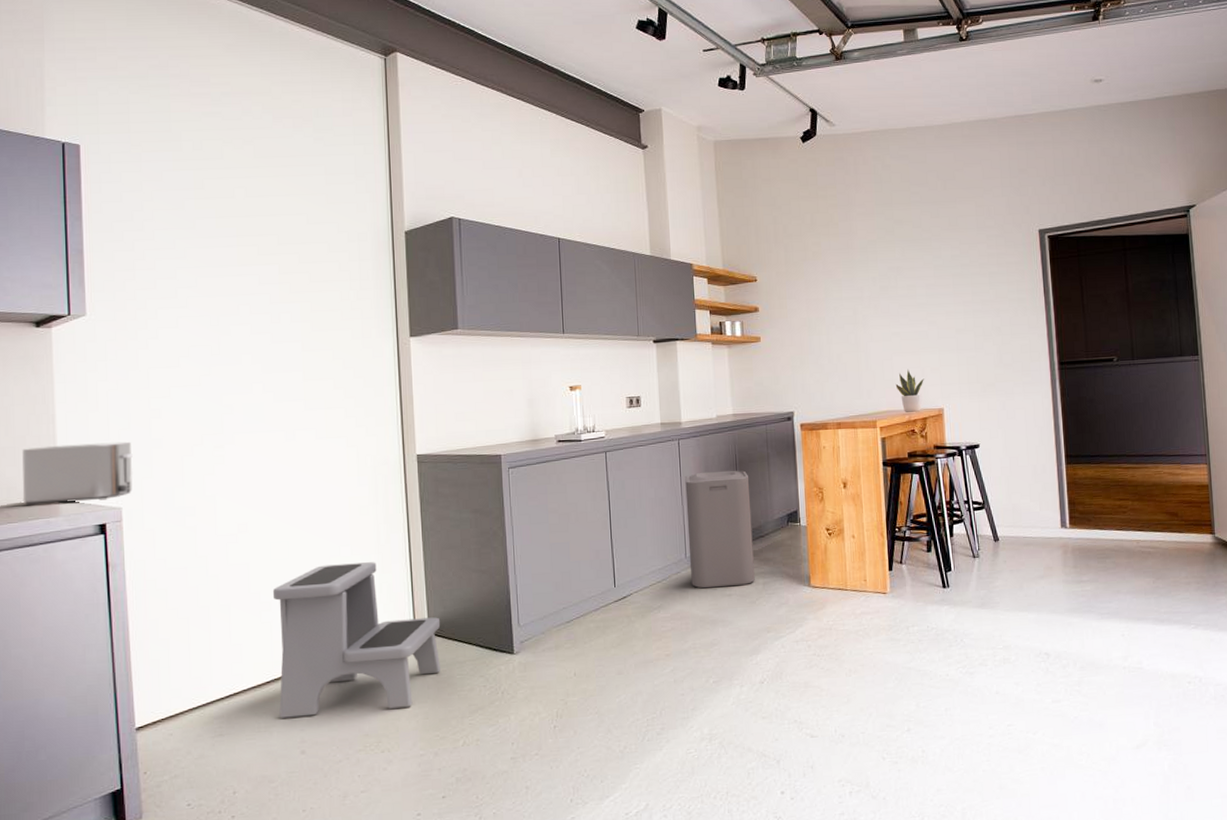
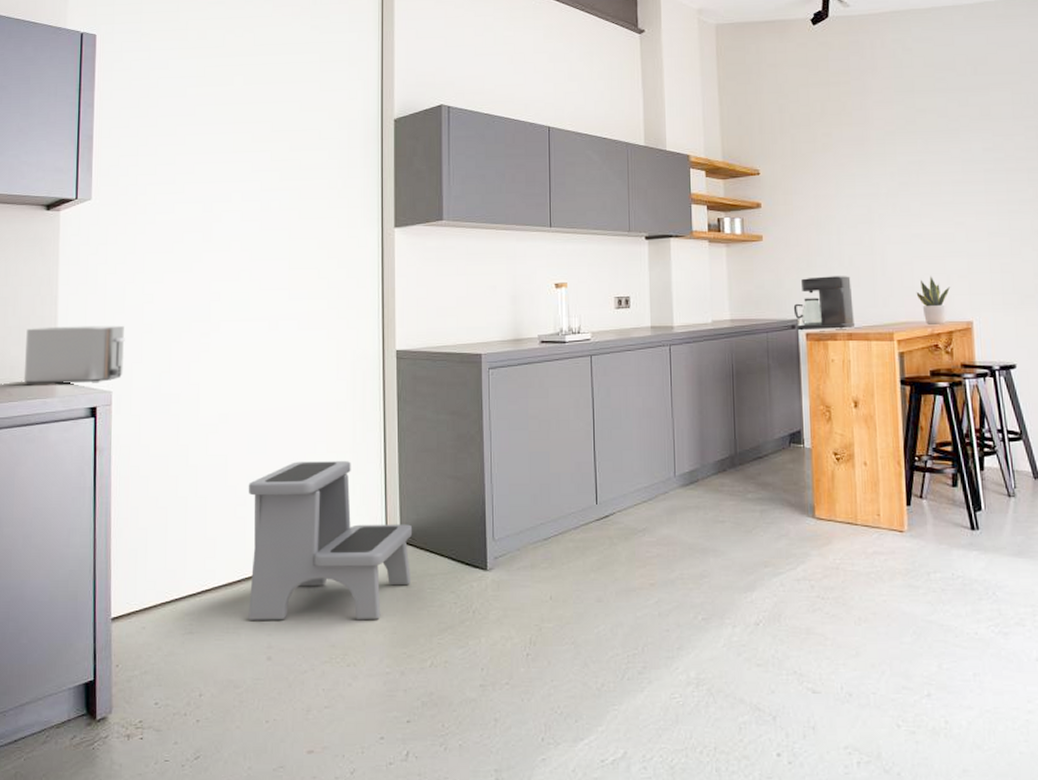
trash can: present [685,470,755,589] -> none [676,381,751,512]
coffee maker: none [789,371,844,422] -> present [793,276,856,331]

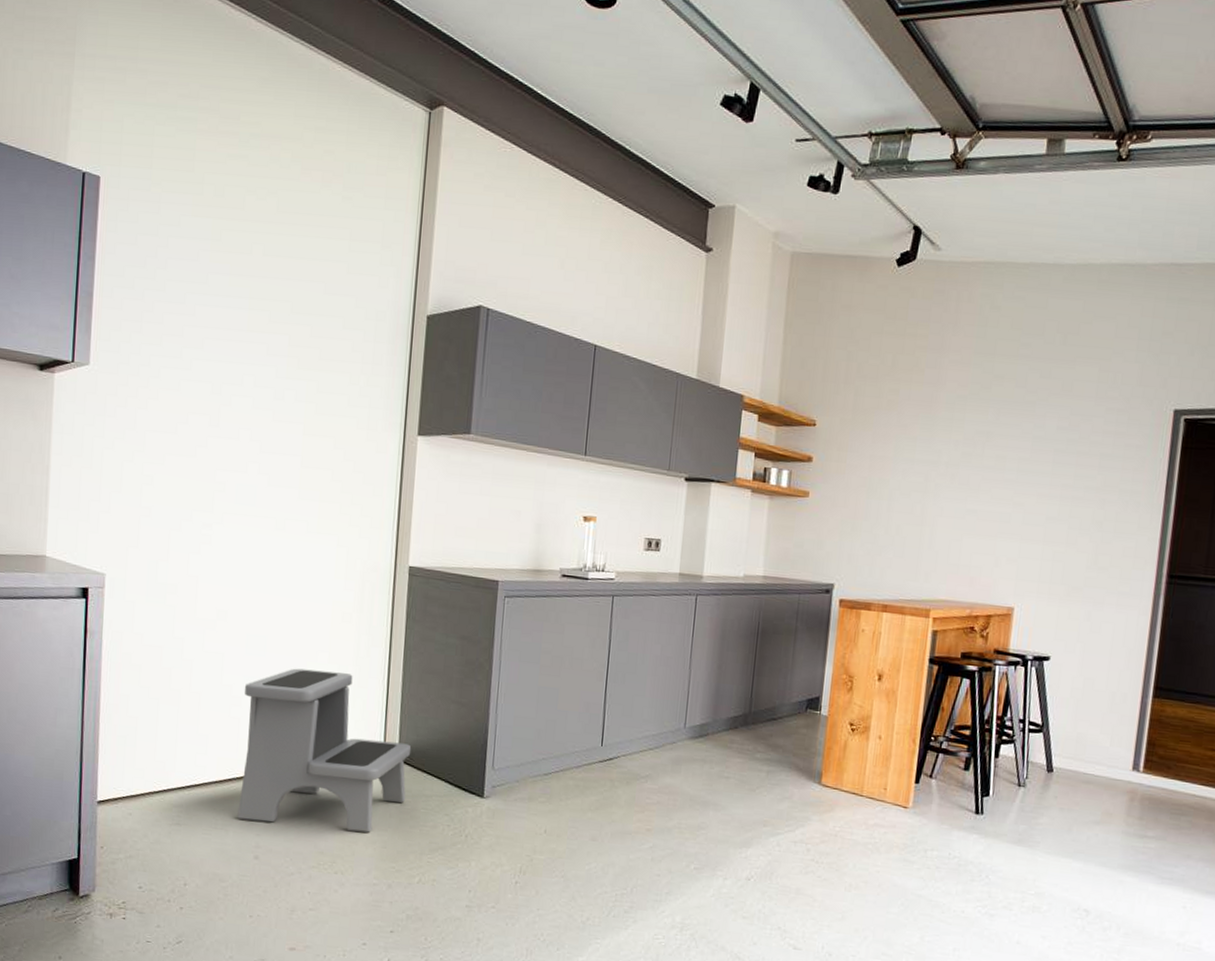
toaster: present [23,325,125,386] -> none [11,496,121,564]
coffee maker: present [793,276,856,331] -> none [830,542,895,600]
potted plant: present [916,275,951,325] -> none [960,555,998,607]

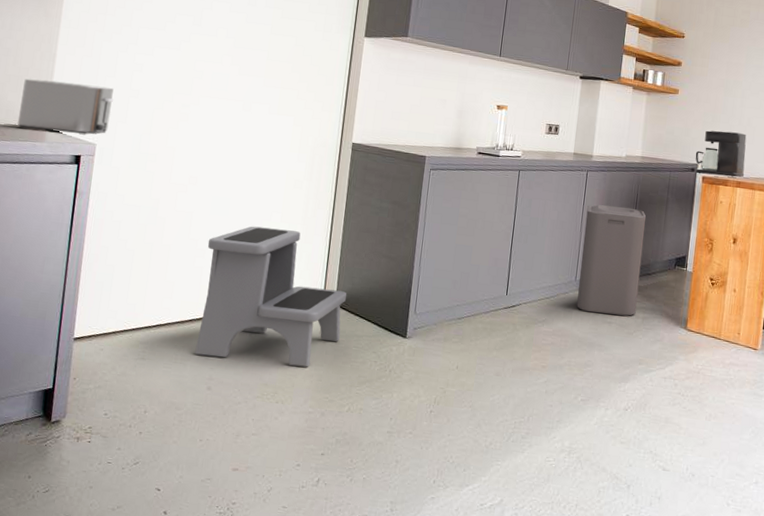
toaster: none [11,496,121,564] -> present [17,78,114,135]
trash can: none [687,635,770,770] -> present [577,204,646,317]
coffee maker: none [830,542,895,600] -> present [695,130,747,178]

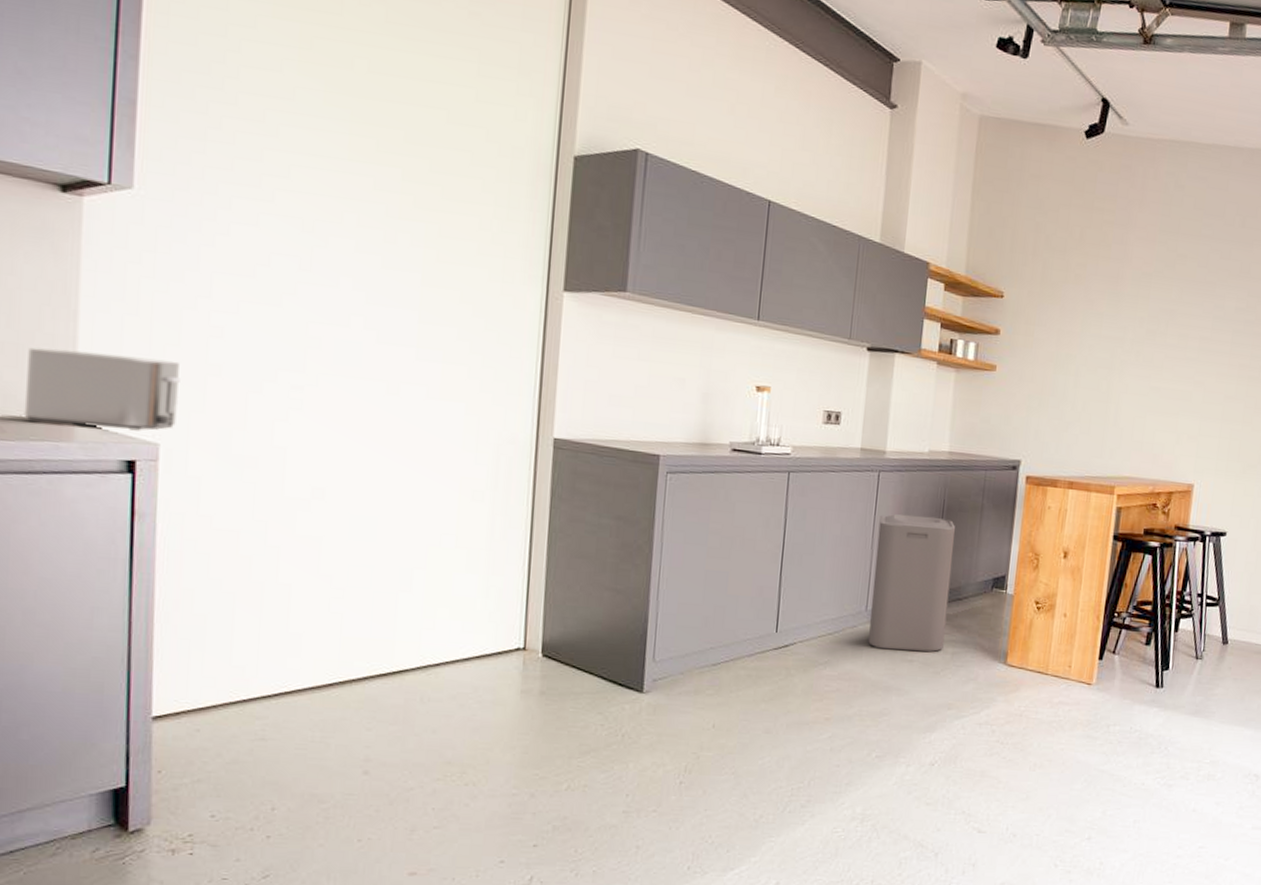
step stool: present [195,226,347,367] -> none [341,554,558,737]
coffee maker: present [695,130,747,178] -> none [1017,417,1081,477]

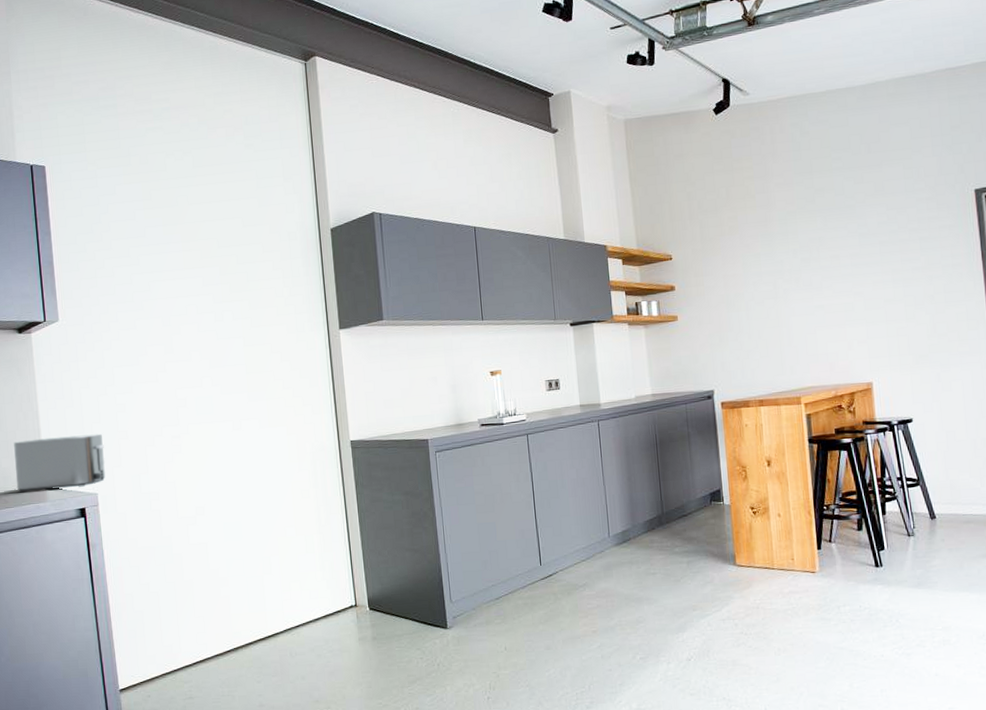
trash can: present [868,513,955,653] -> none [606,450,679,567]

